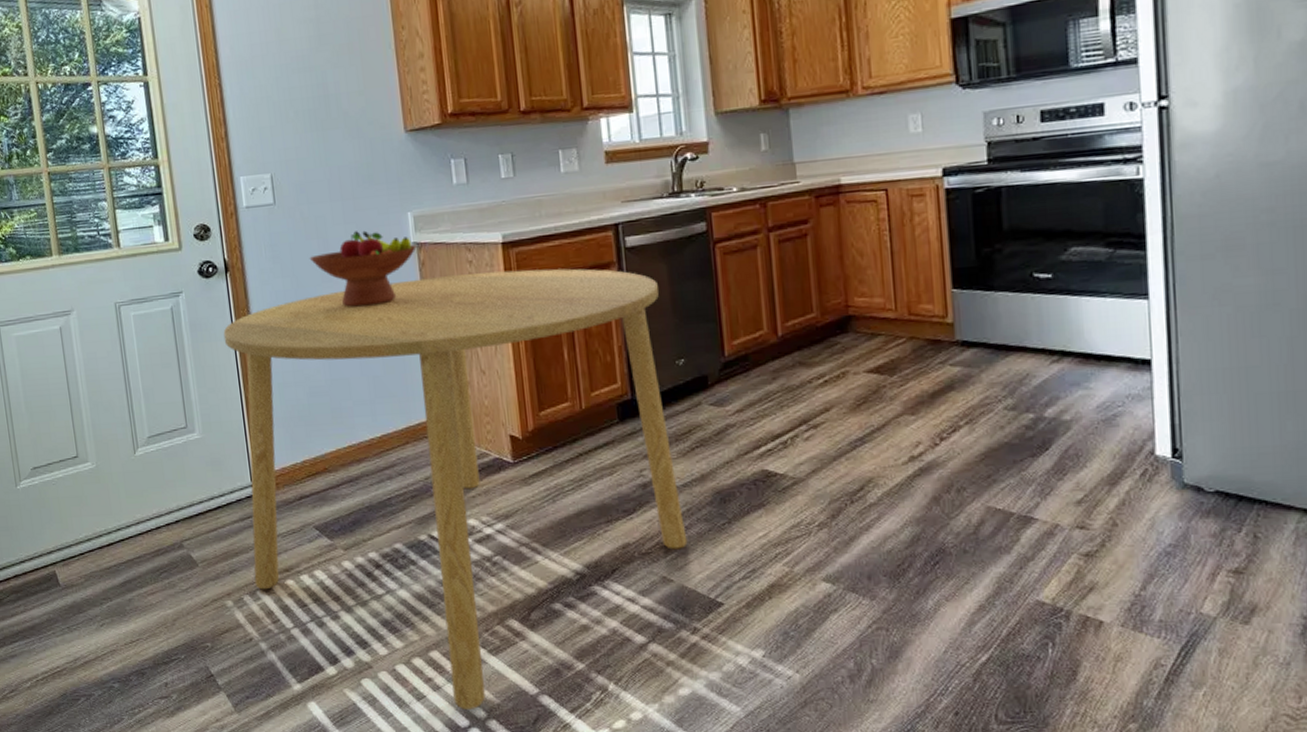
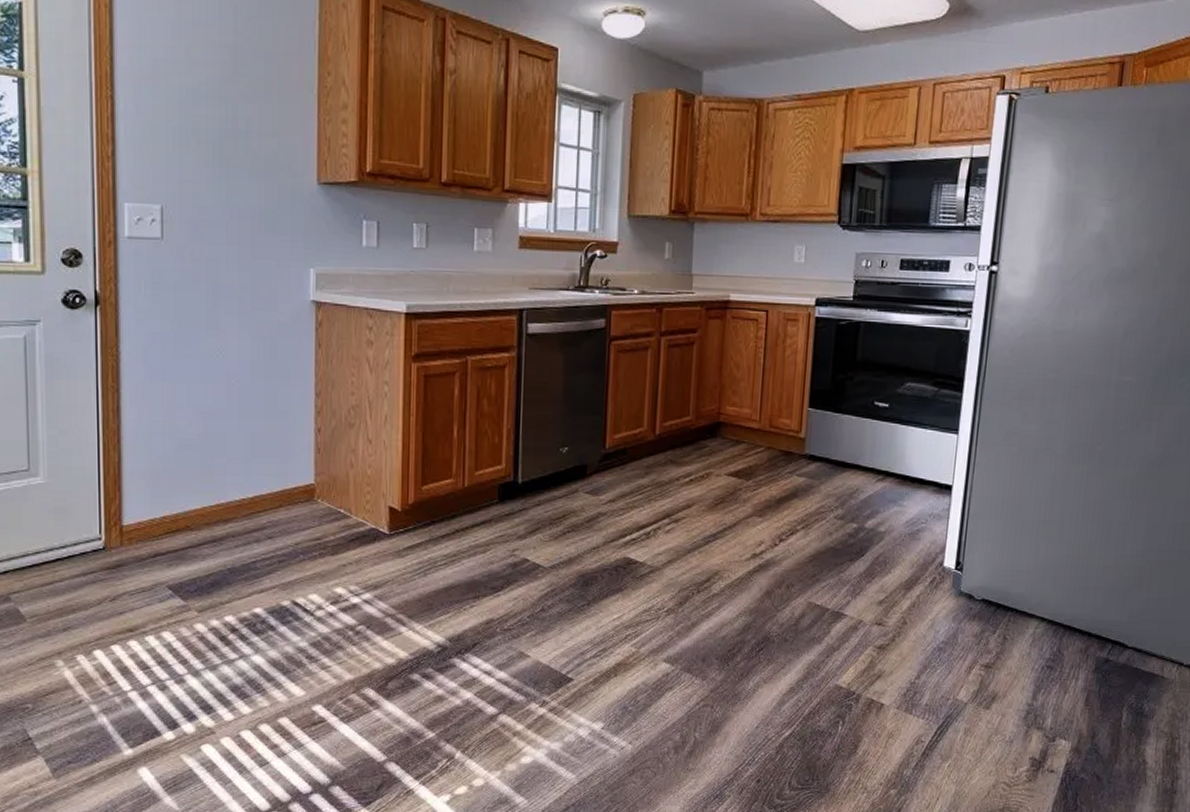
dining table: present [223,268,688,711] -> none [85,339,553,777]
fruit bowl: present [309,230,417,307] -> none [195,280,315,361]

